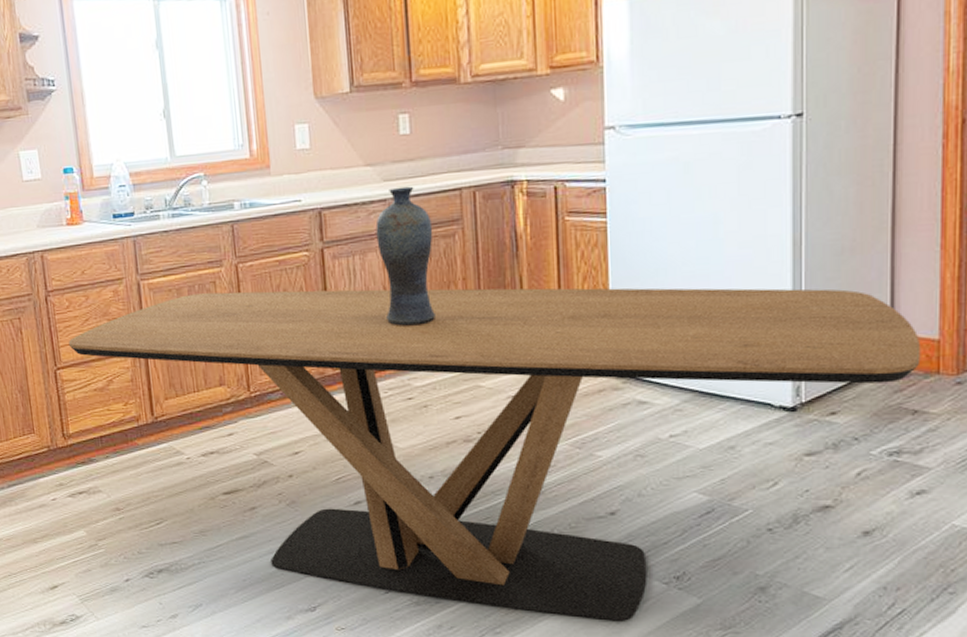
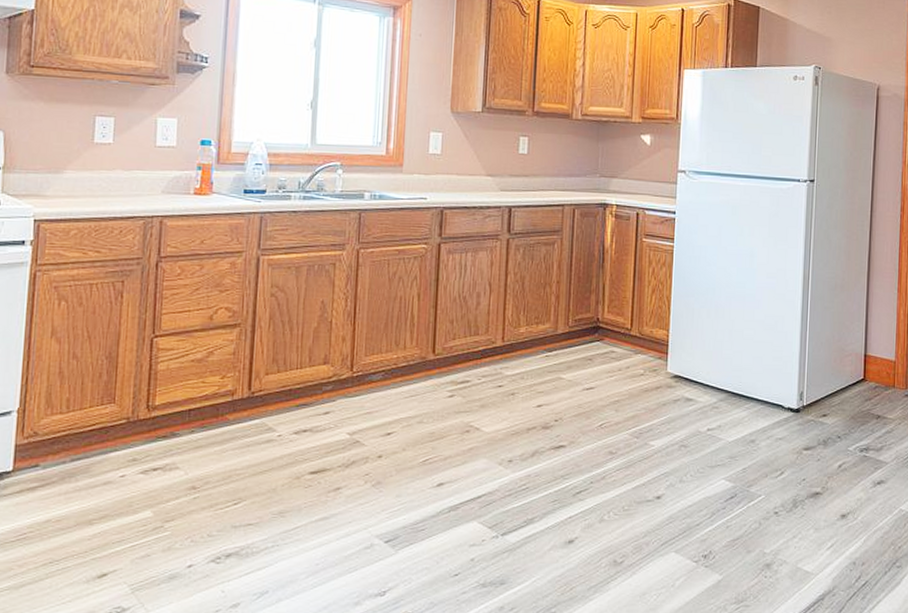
dining table: present [68,288,921,623] -> none [172,273,884,599]
vase: present [375,186,435,326] -> none [488,197,537,320]

